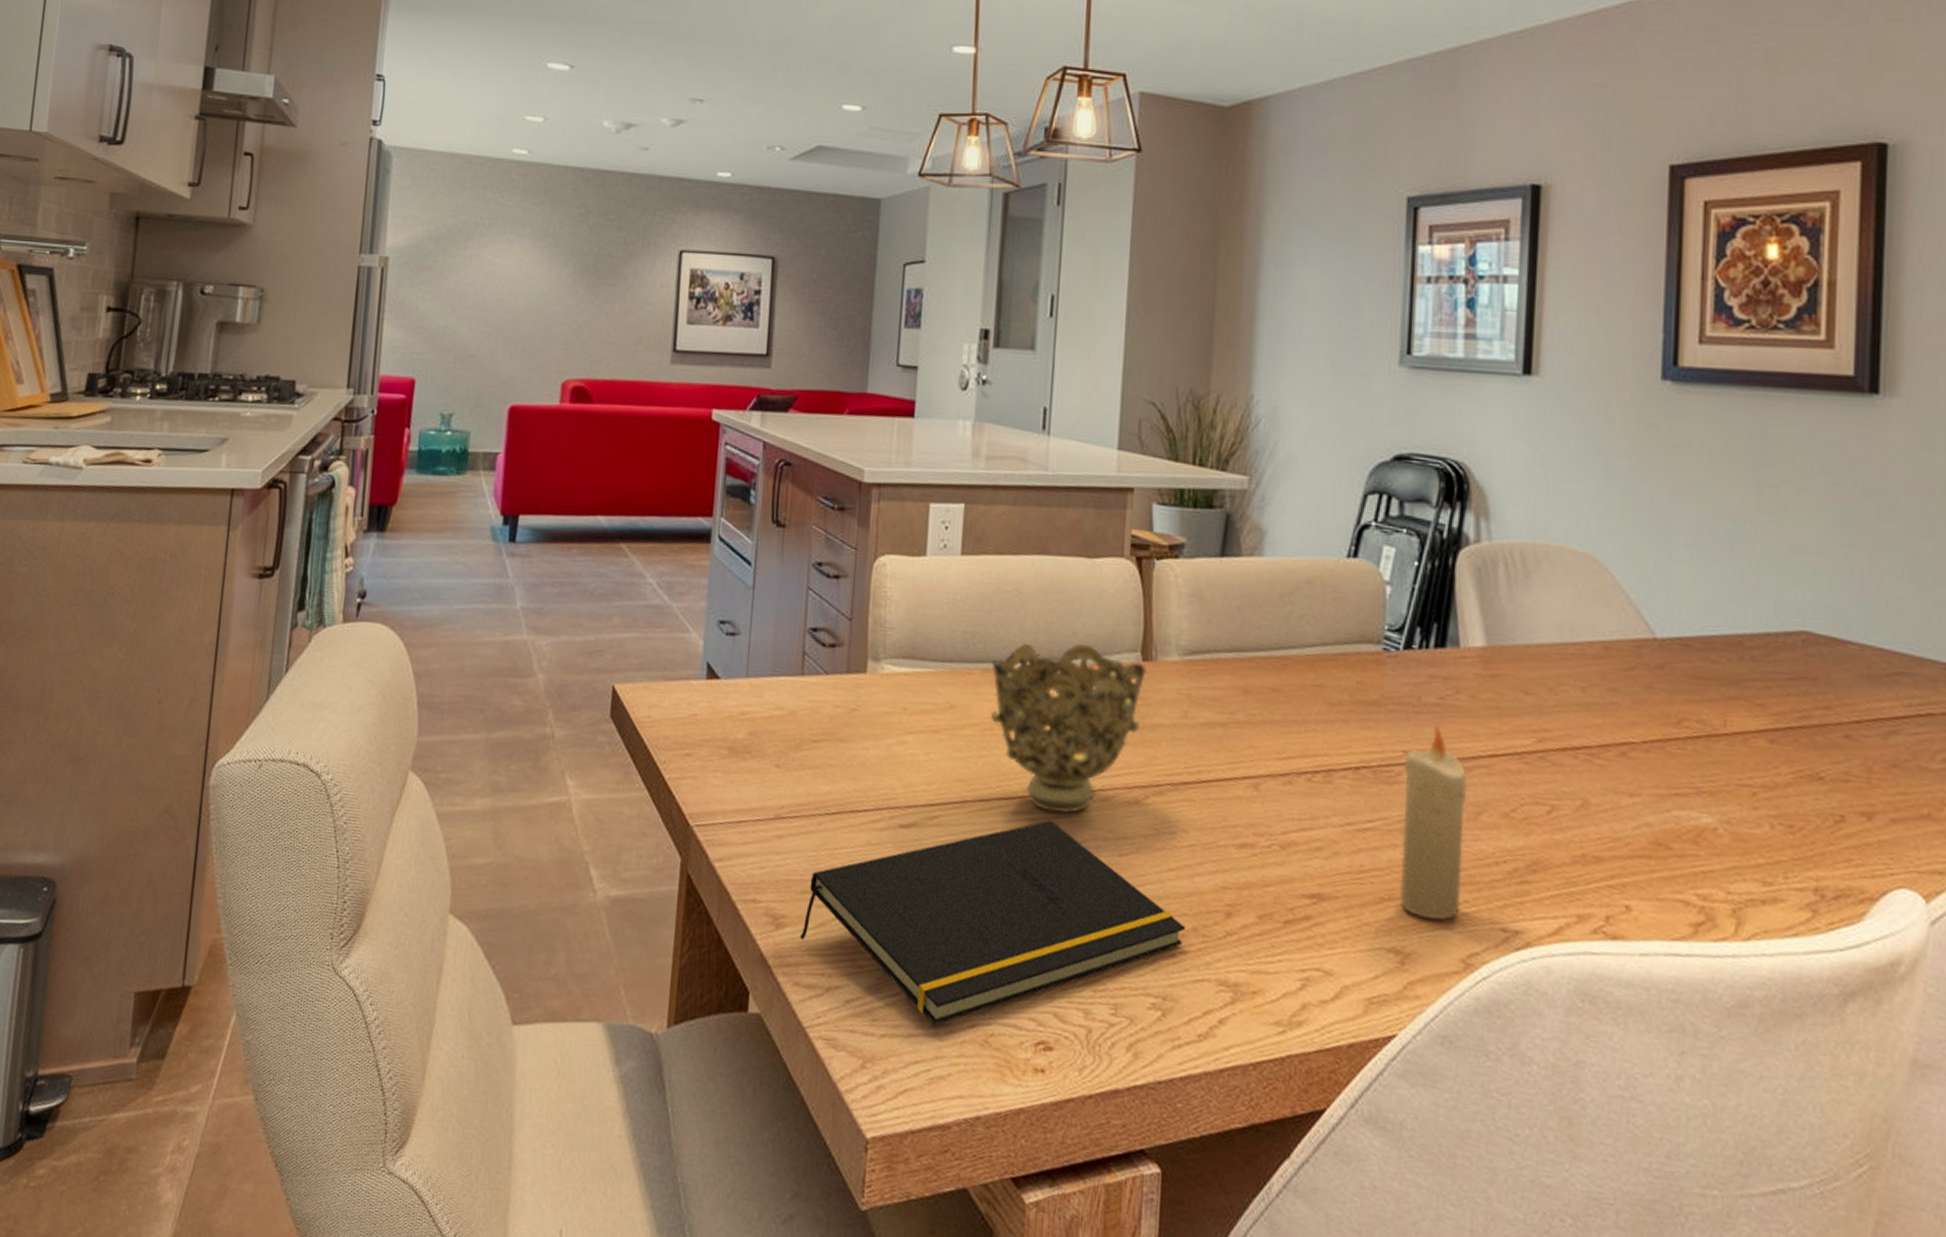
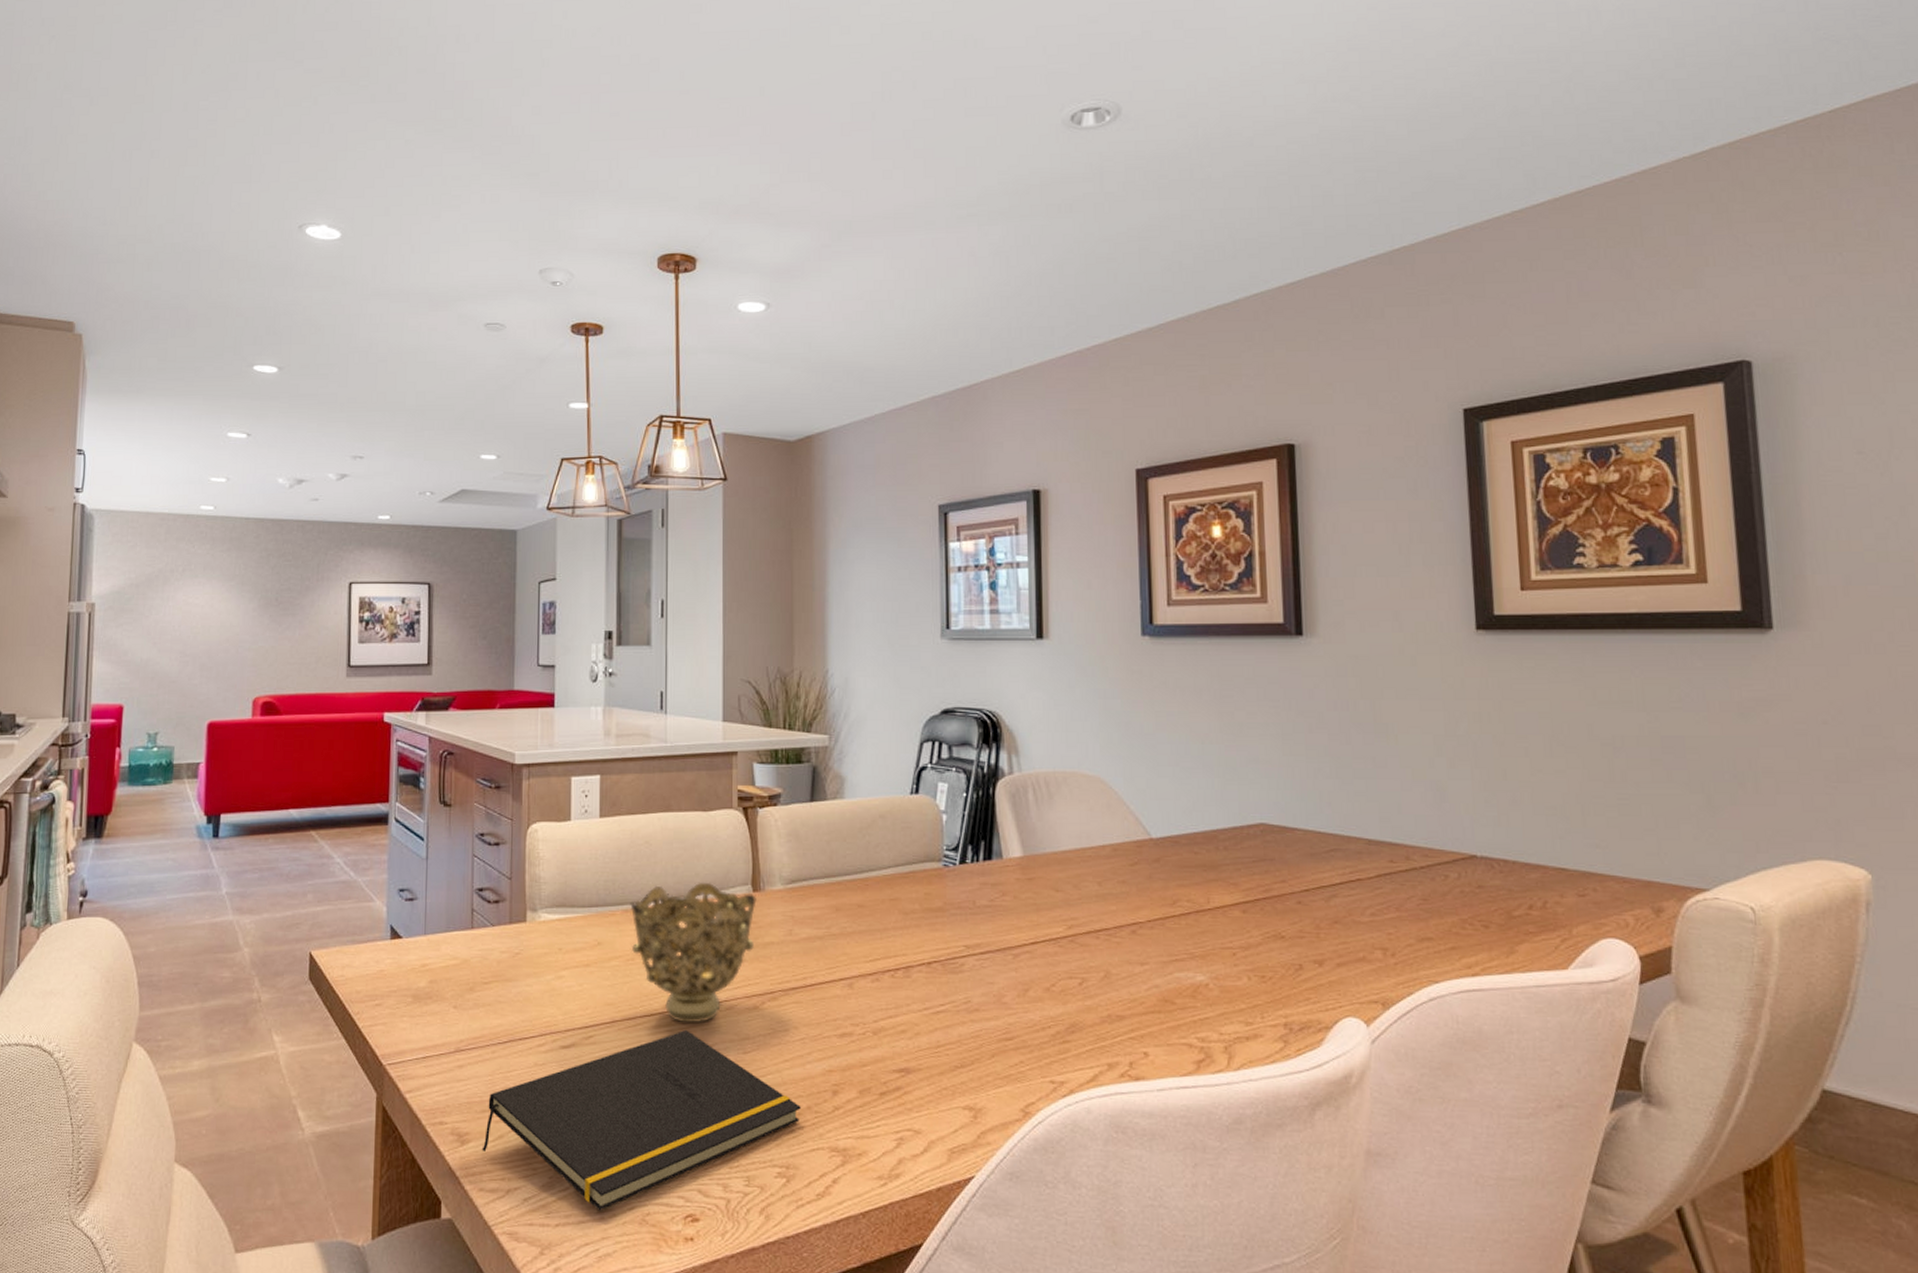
candle: present [1399,724,1468,921] -> none [965,922,1017,1080]

